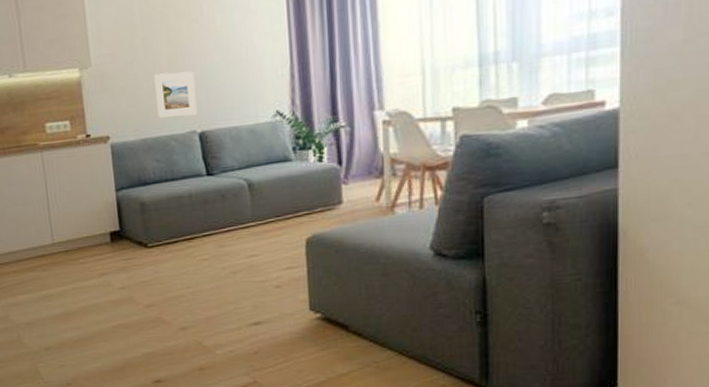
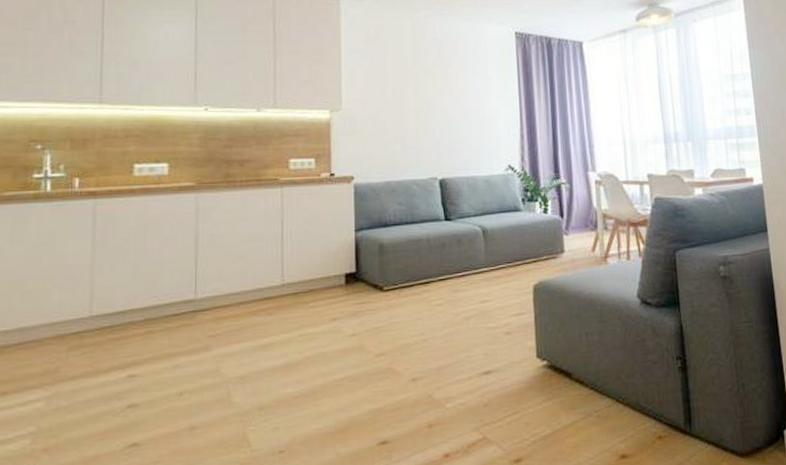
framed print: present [154,71,198,118] -> none [401,122,439,164]

